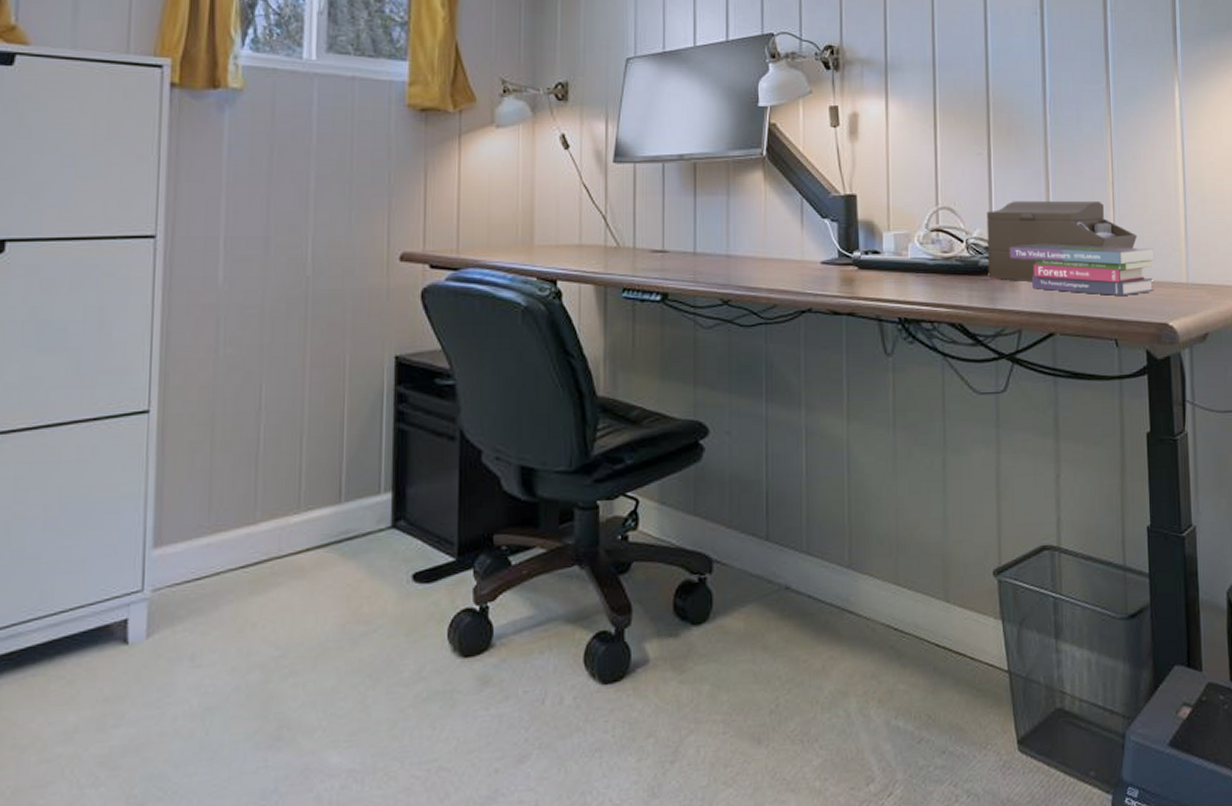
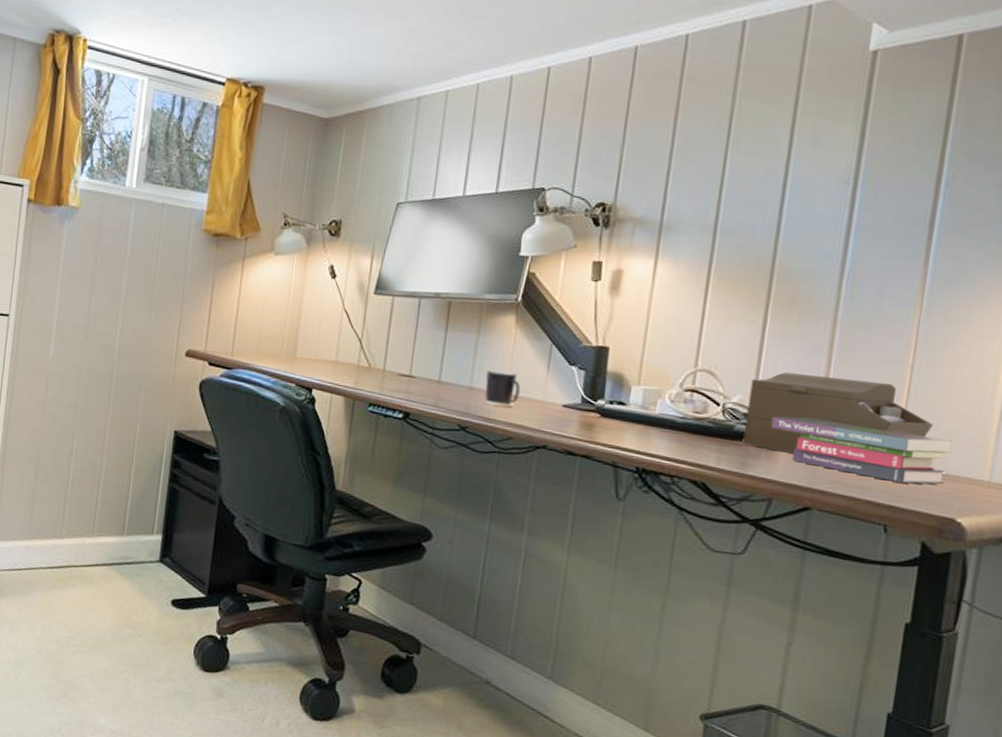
mug: none [741,233,778,273] -> present [485,370,521,408]

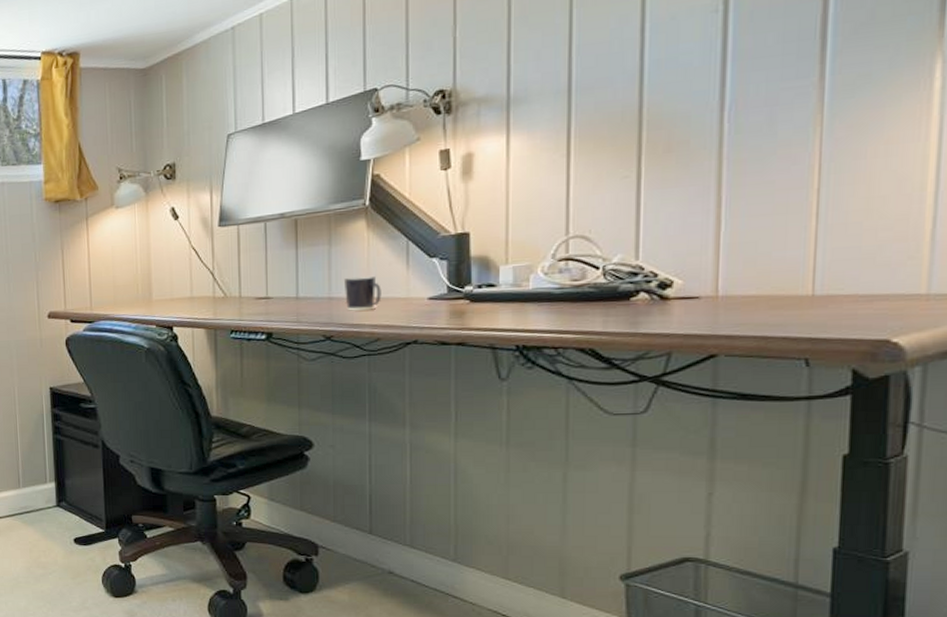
sewing box: present [742,372,934,454] -> none [630,211,852,304]
books: present [772,416,952,485] -> none [661,258,876,314]

